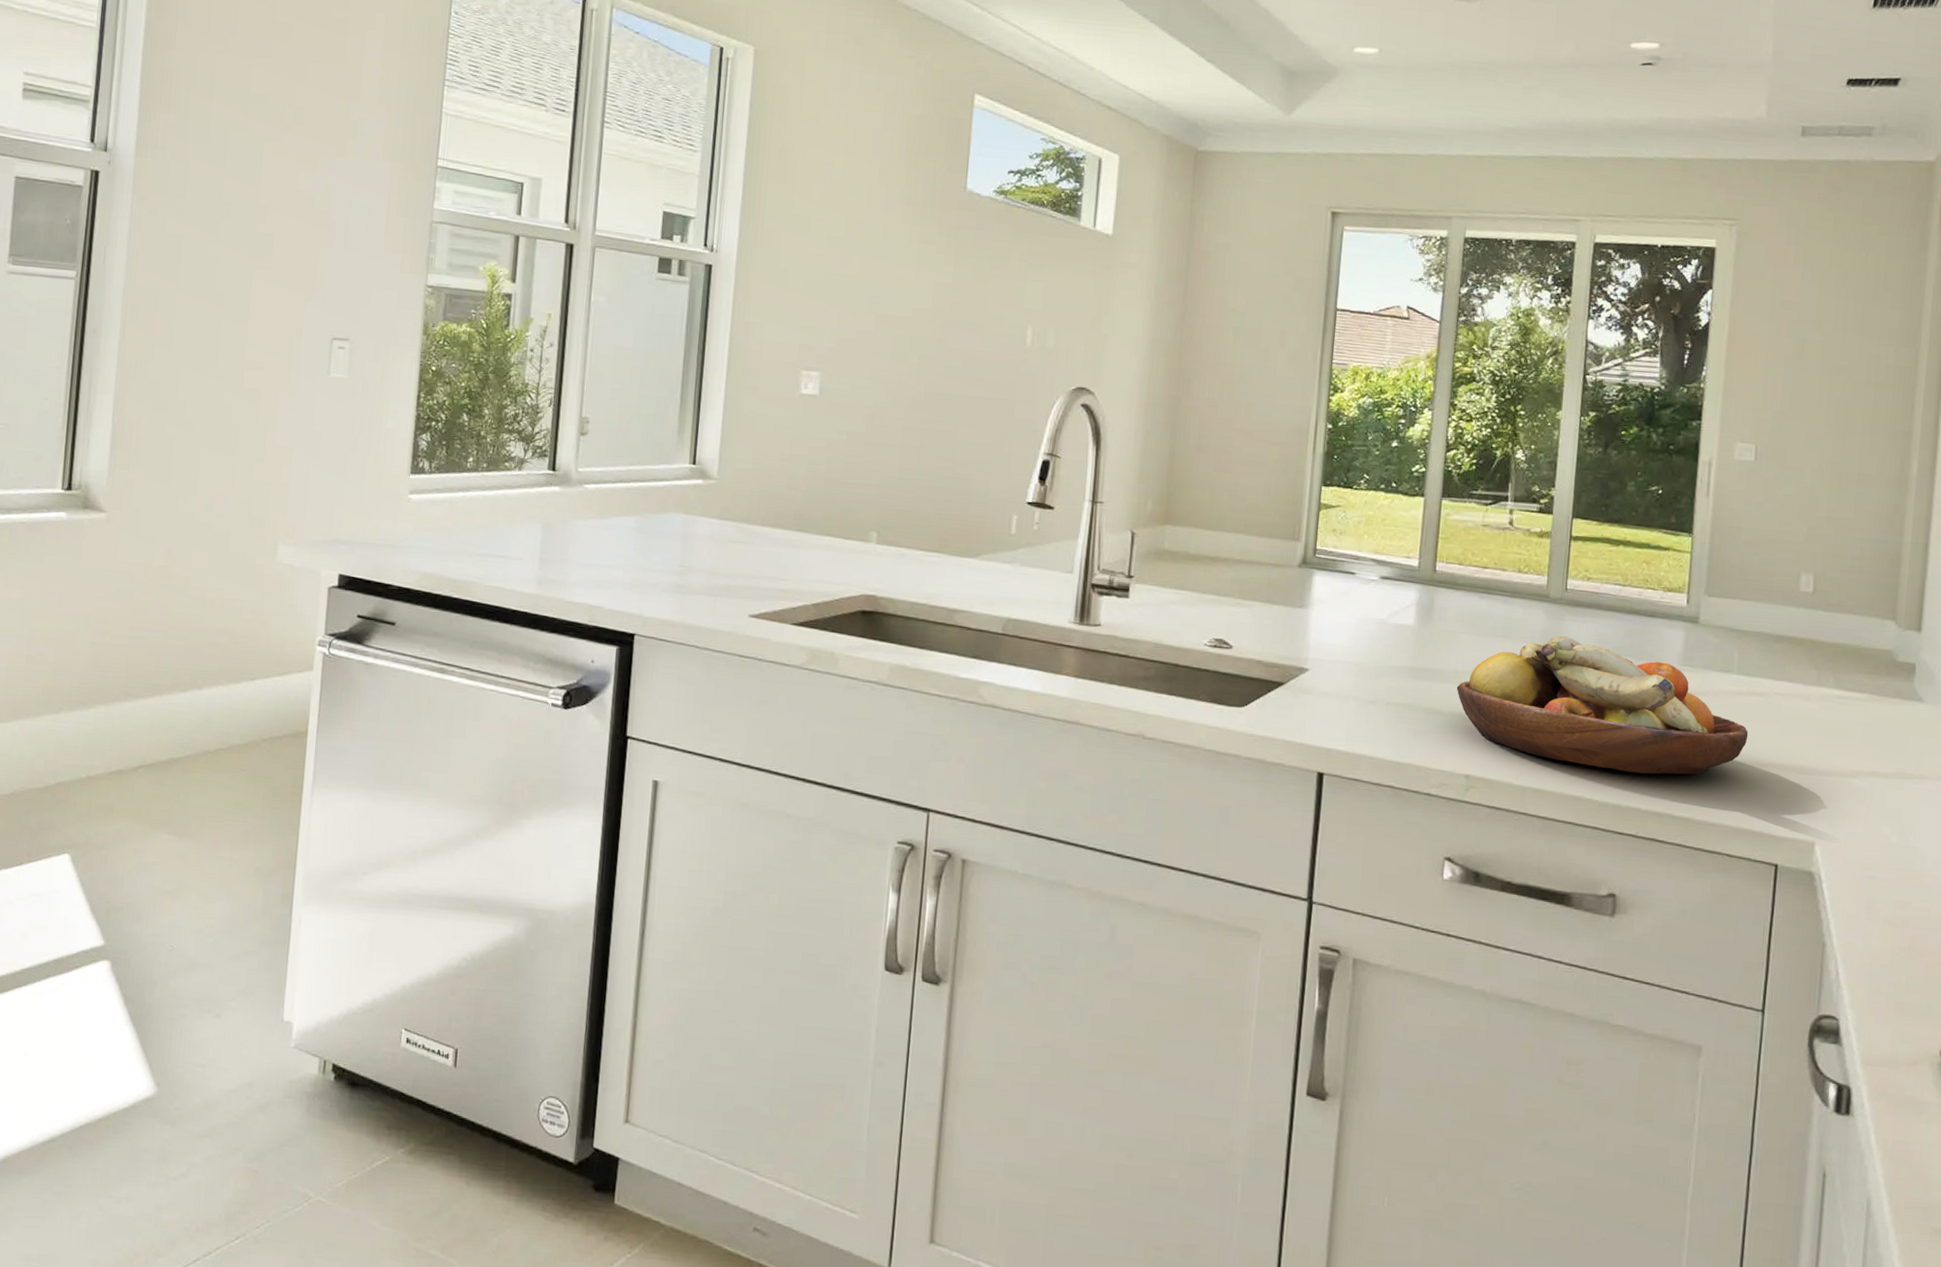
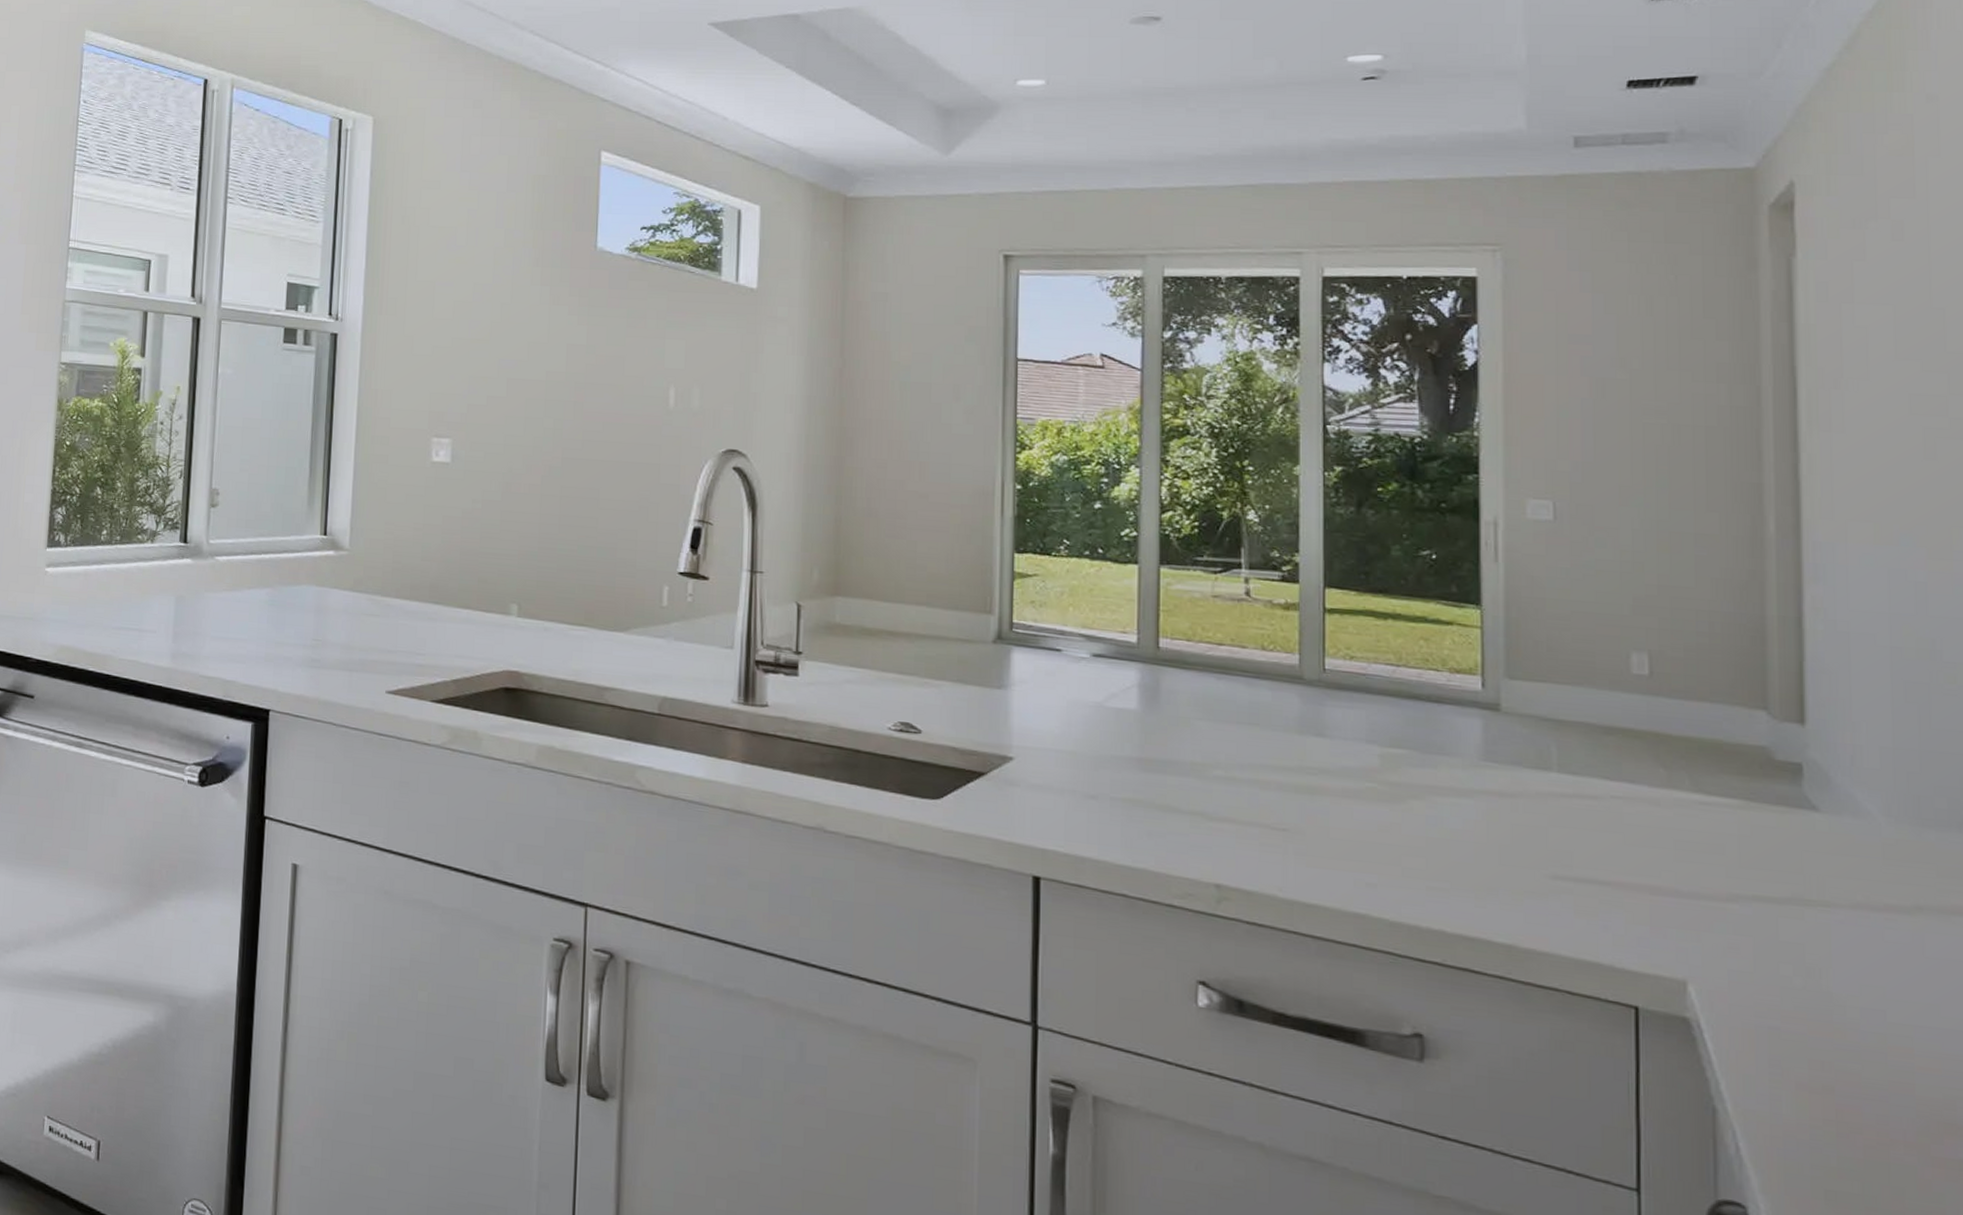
fruit bowl: present [1456,636,1749,775] -> none [1196,724,1581,893]

